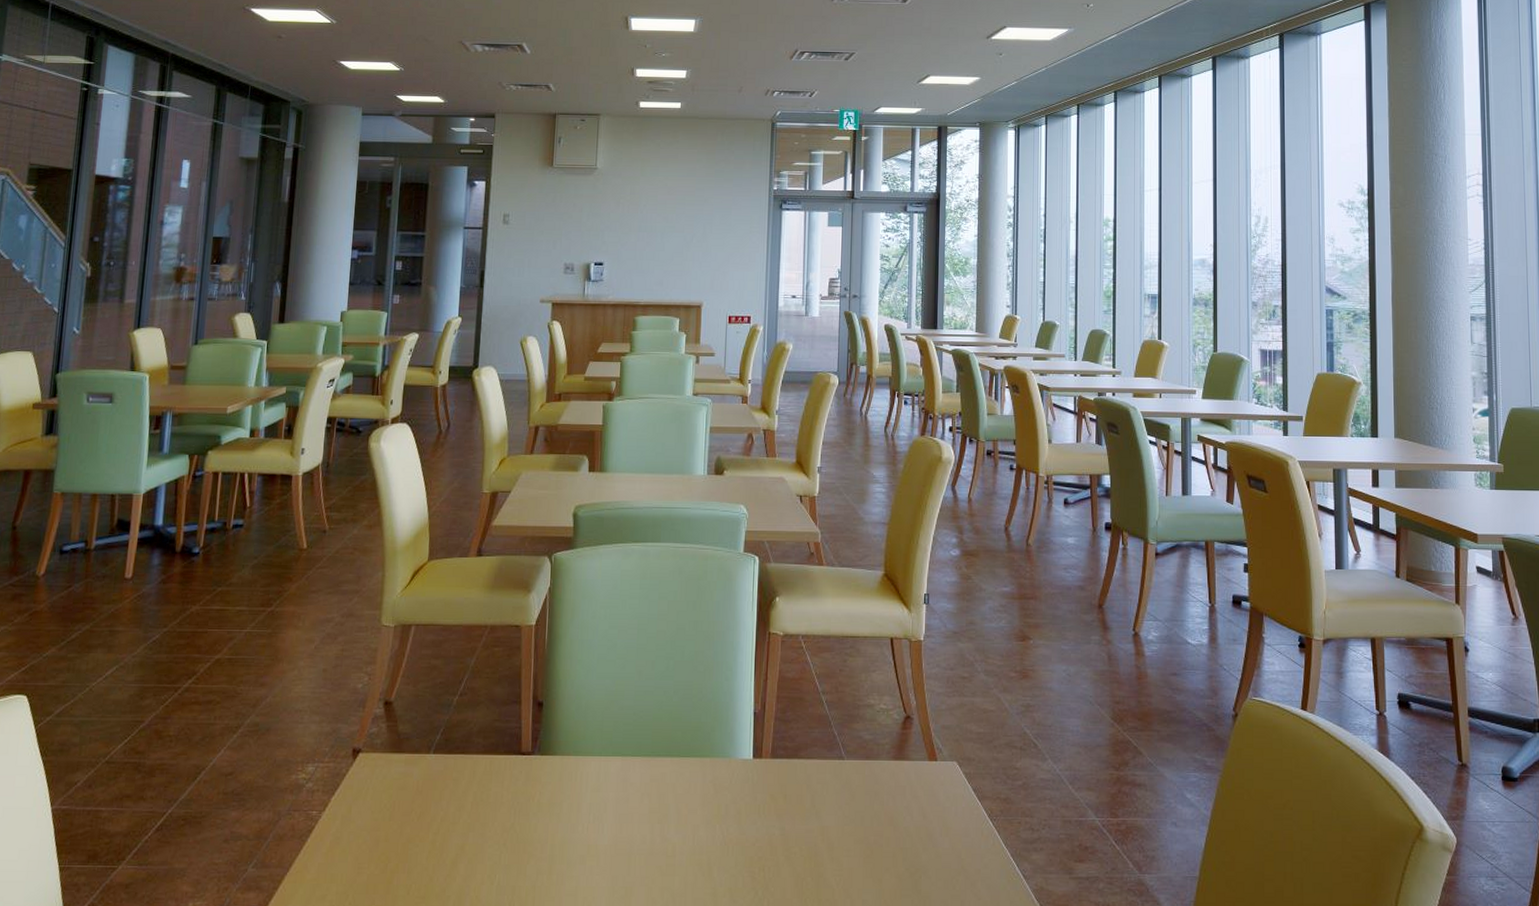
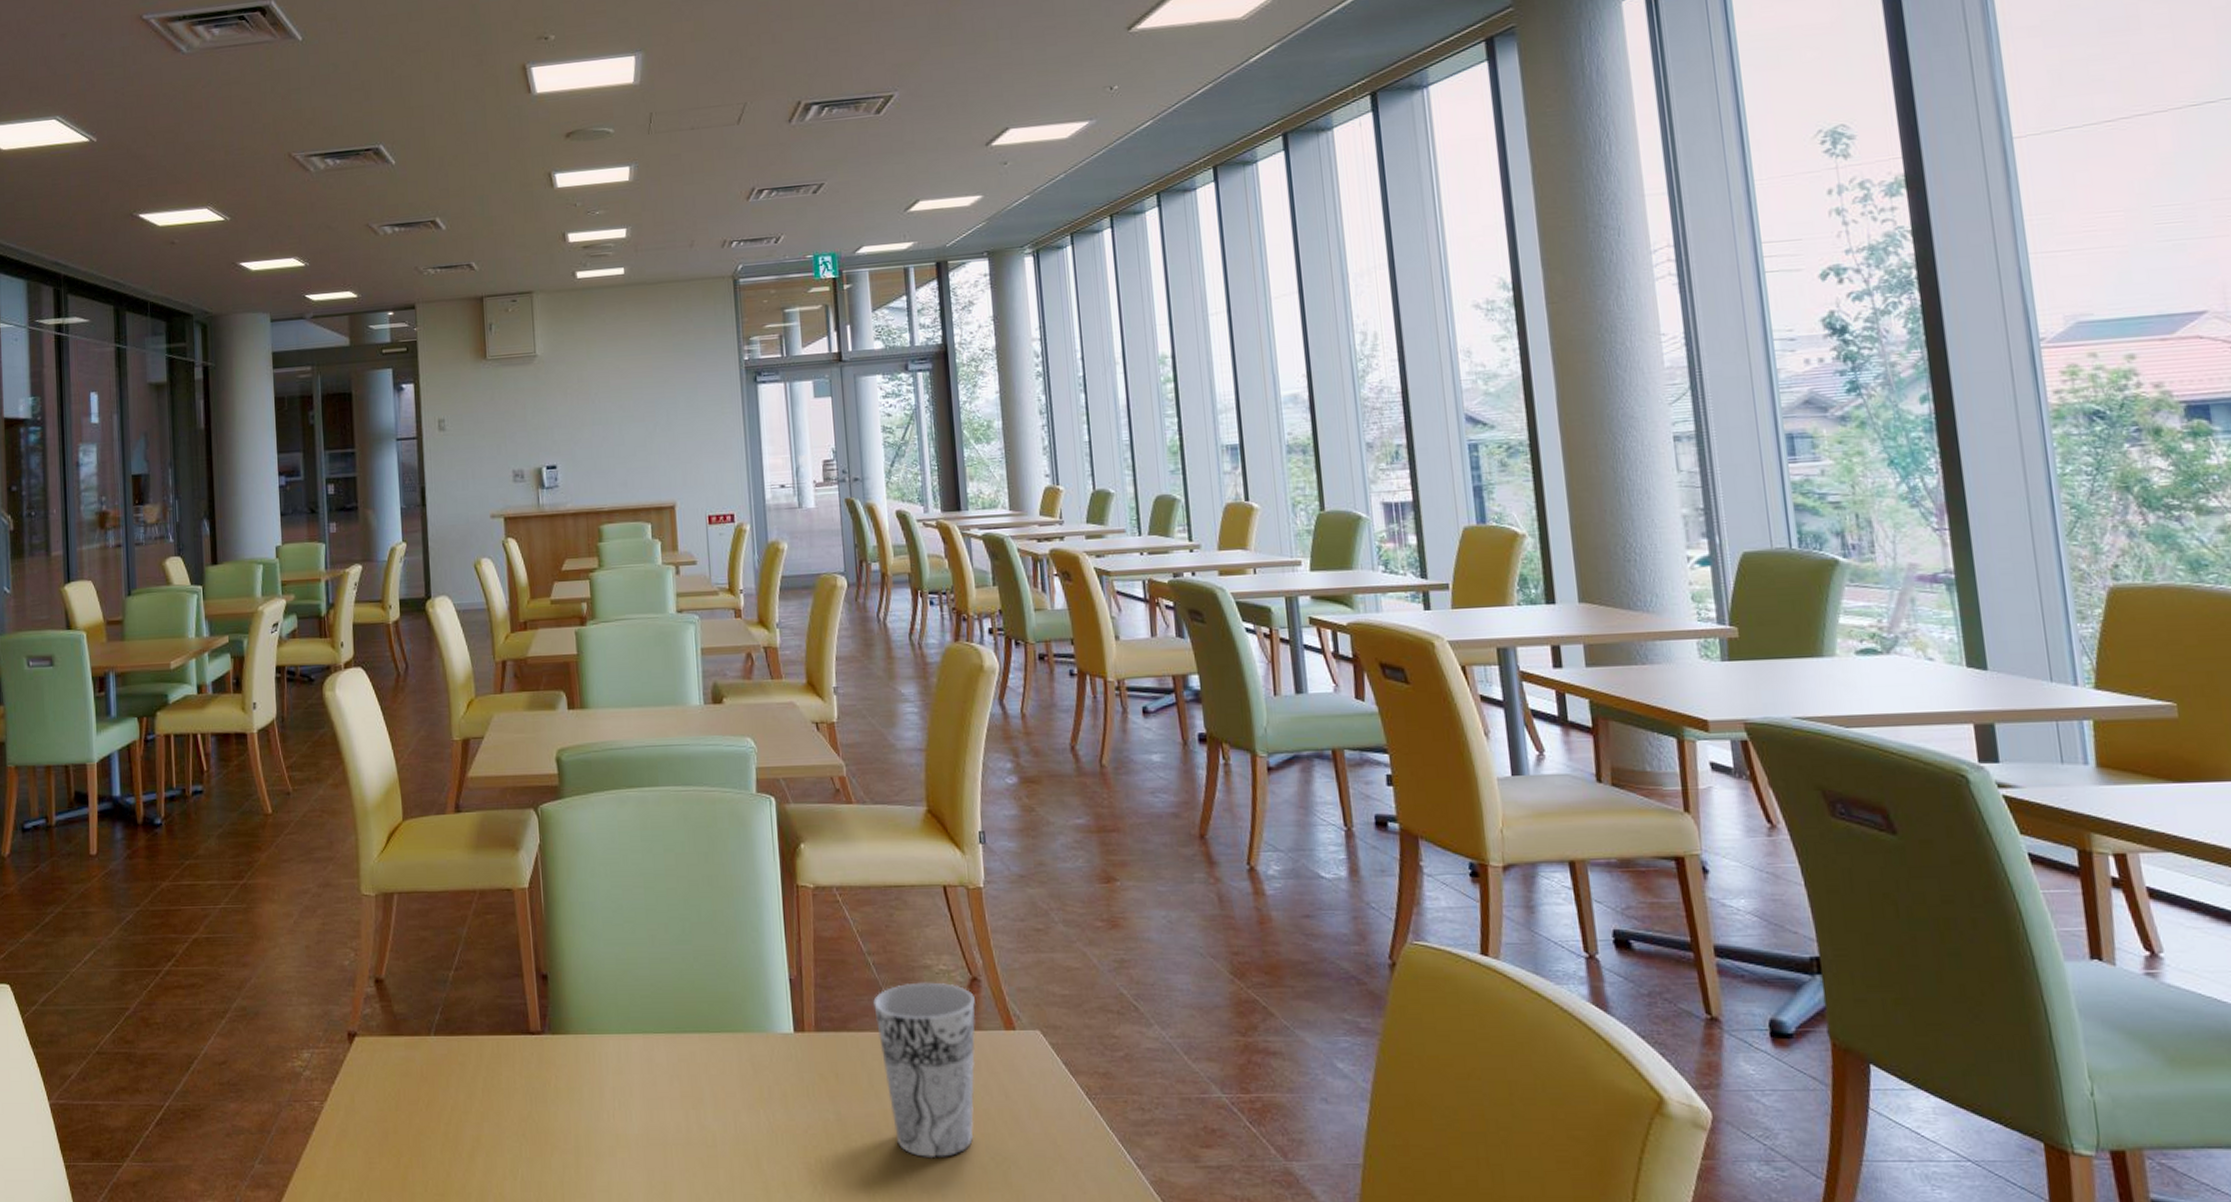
cup: none [822,718,907,869] -> present [873,982,976,1159]

